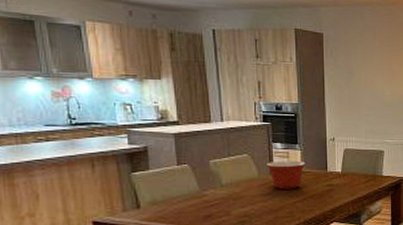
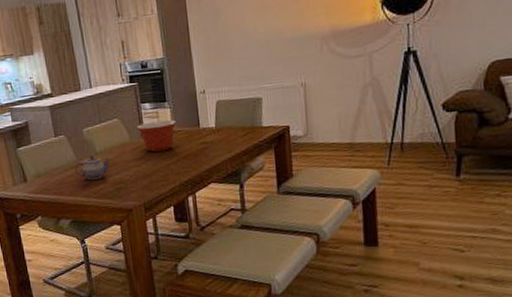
teapot: none [196,188,236,212] -> present [74,156,111,181]

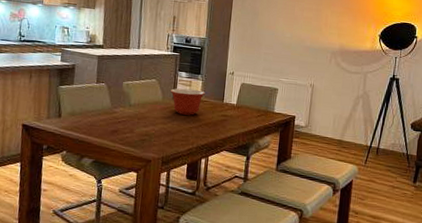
teapot: present [74,156,111,181] -> none [107,106,142,129]

